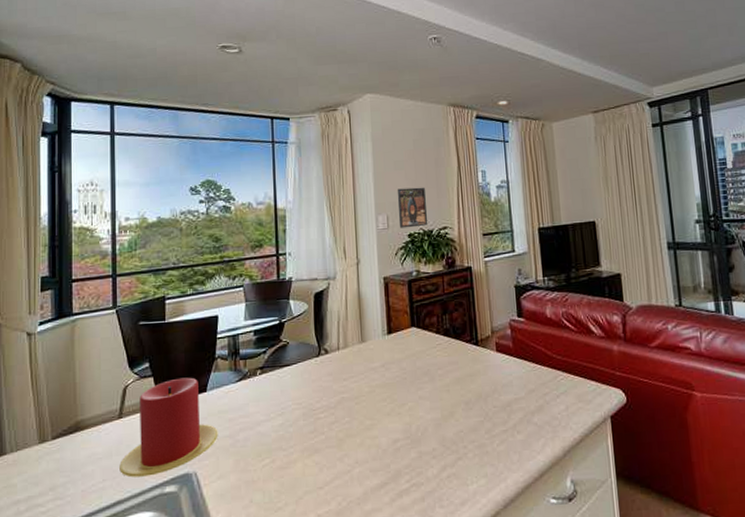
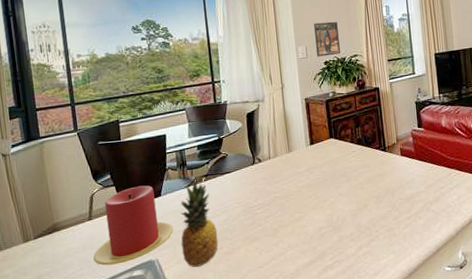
fruit: none [226,373,271,484] -> present [181,180,219,267]

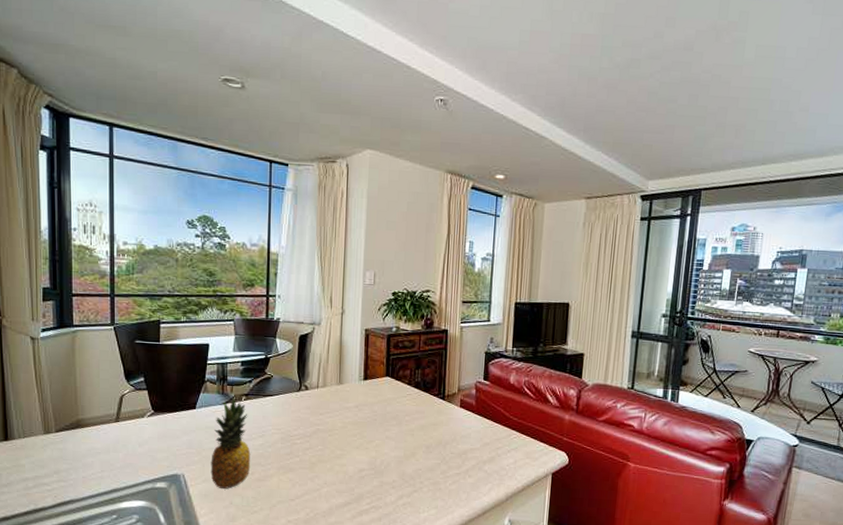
candle: present [93,185,174,266] -> none [116,394,205,473]
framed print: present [313,21,340,57] -> none [385,248,413,287]

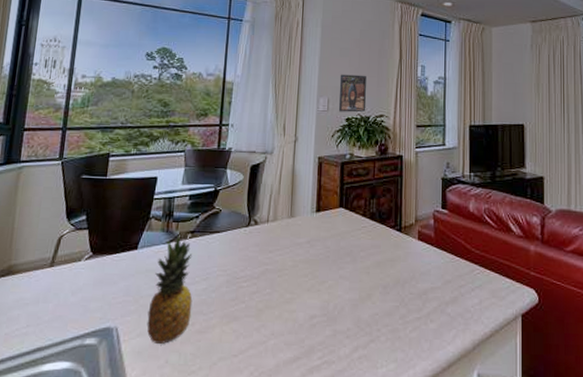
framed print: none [385,248,413,287] -> present [338,74,366,113]

